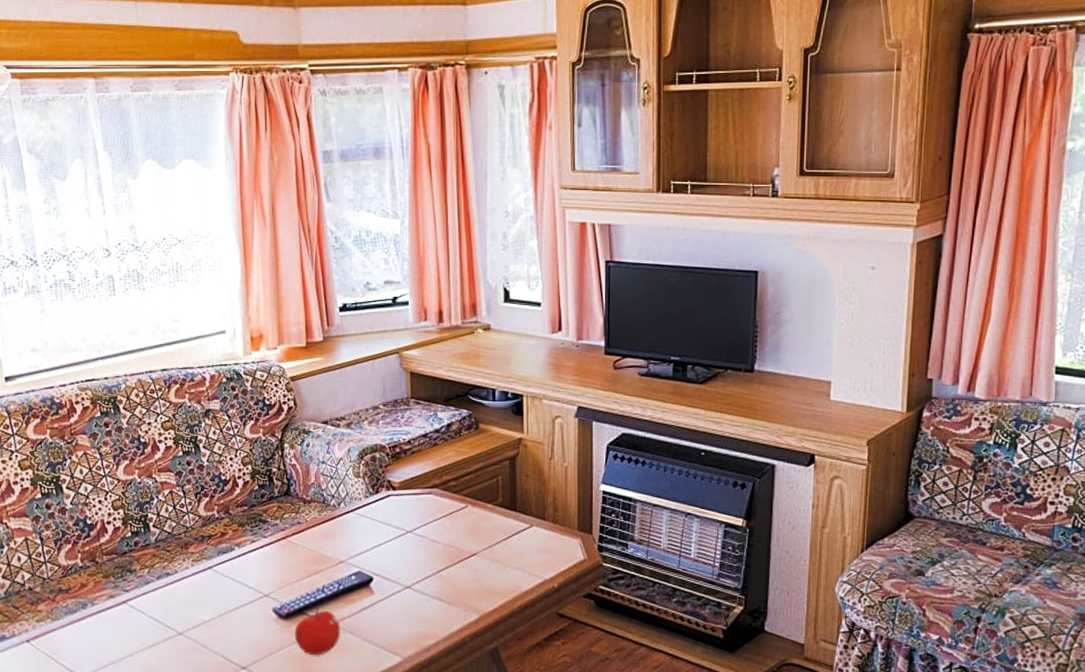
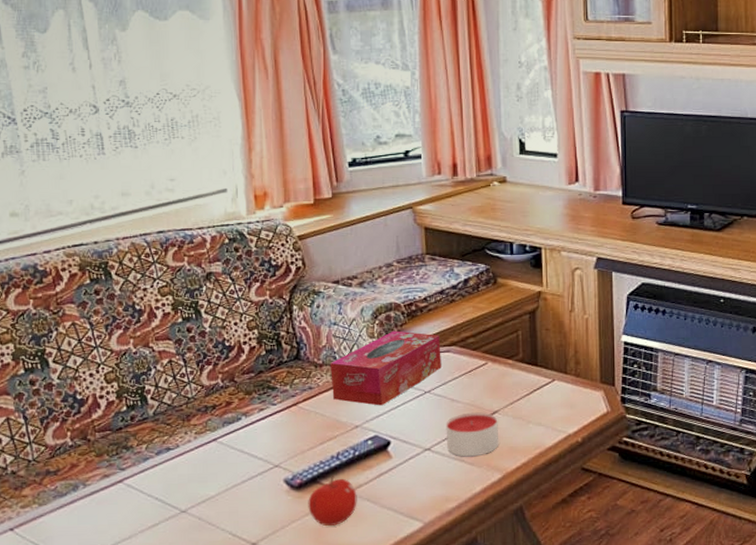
tissue box: none [318,471,423,543] -> present [330,330,441,406]
candle: none [426,553,477,597] -> present [446,412,499,457]

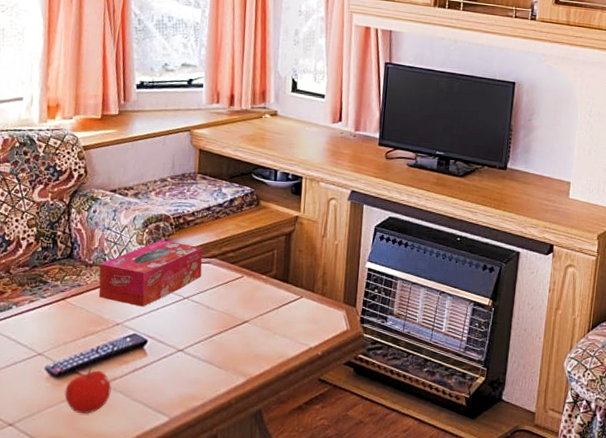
candle: present [446,412,499,457] -> none [198,320,248,361]

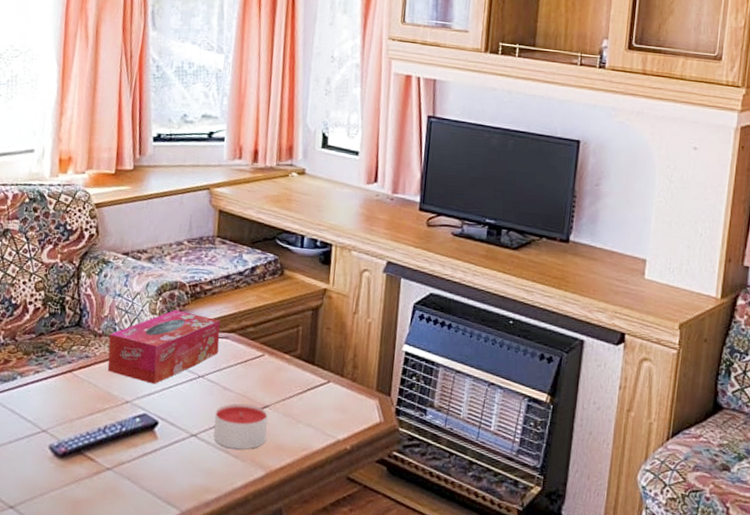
fruit: present [64,368,112,414] -> none [68,449,119,501]
candle: none [198,320,248,361] -> present [213,403,268,450]

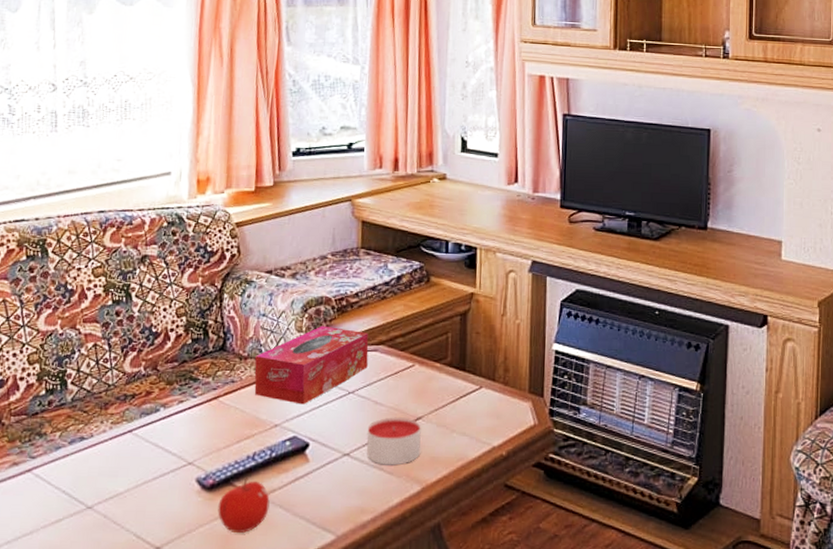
fruit: none [68,449,119,501] -> present [218,478,270,534]

